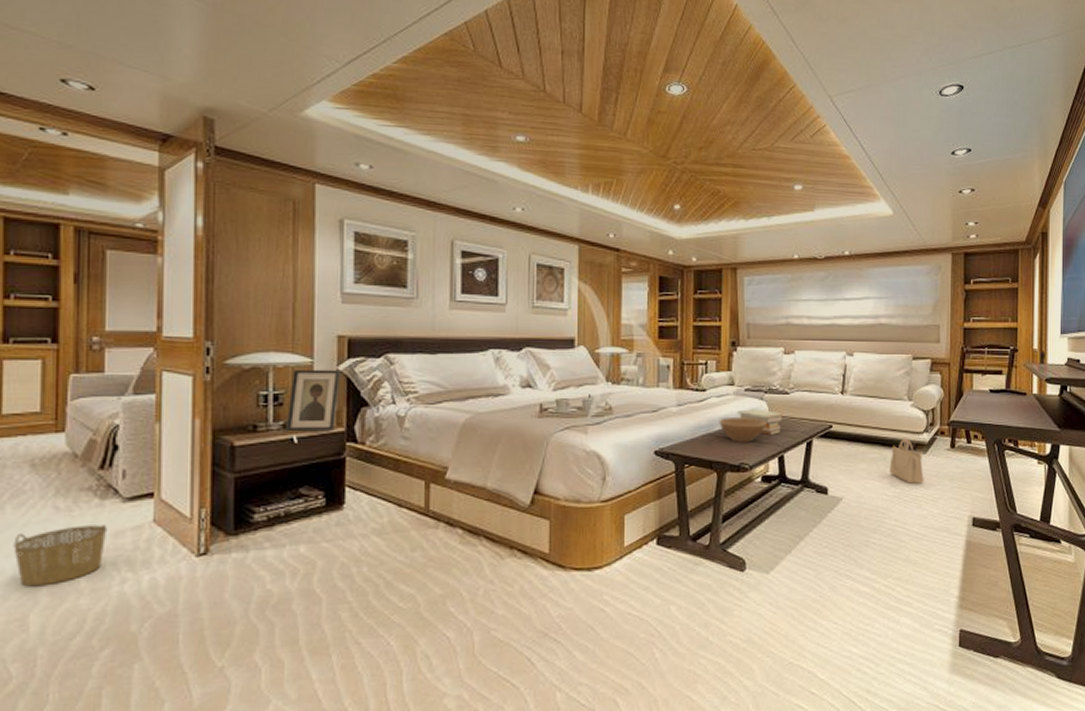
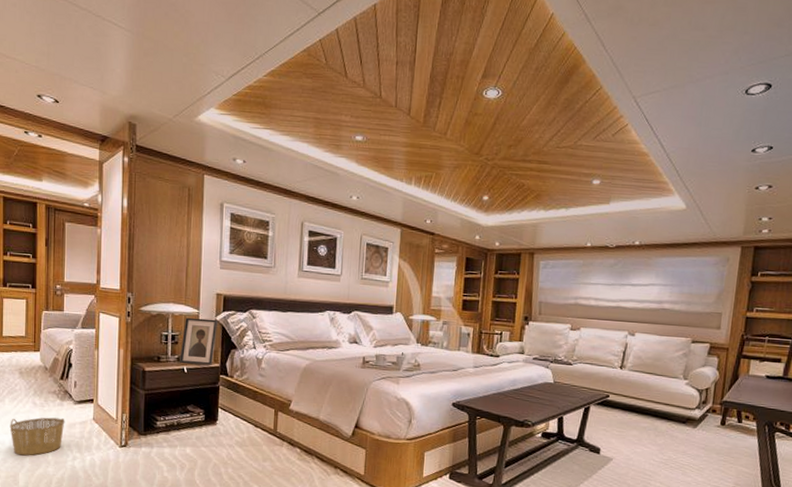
bowl: present [719,418,767,442] -> none [508,380,550,403]
books: present [737,409,782,436] -> none [525,375,565,400]
handbag: present [889,438,924,484] -> none [659,412,692,454]

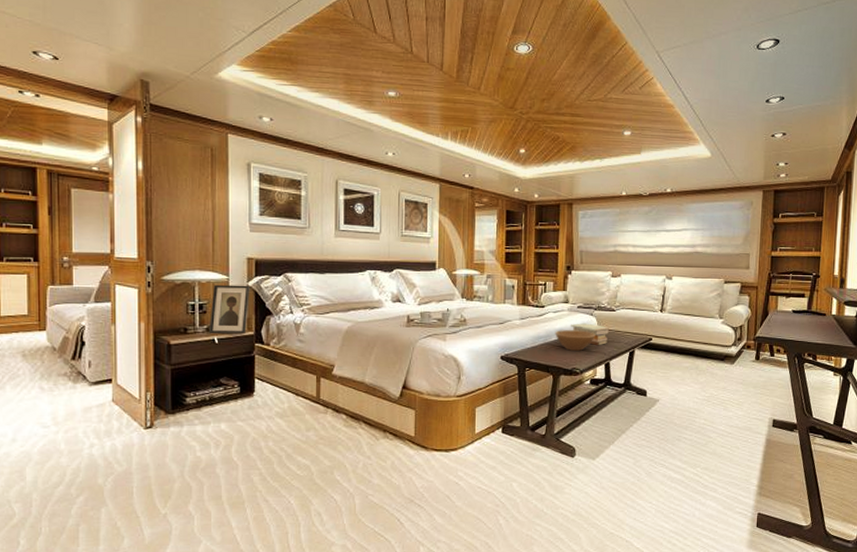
basket: present [10,417,65,456] -> none [12,402,79,447]
bowl: none [508,380,550,403] -> present [555,330,596,351]
books: none [525,375,565,400] -> present [571,323,609,346]

